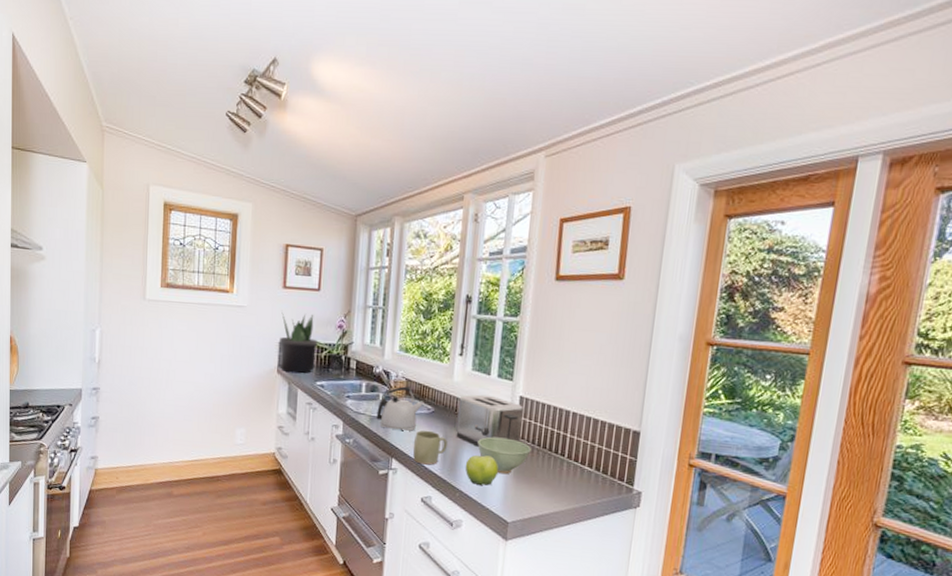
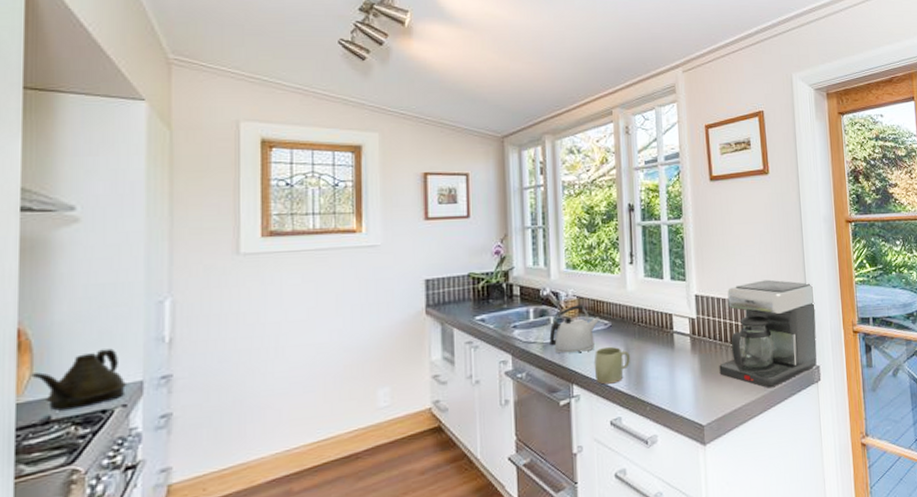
teapot: none [18,360,73,402] -> present [31,348,128,411]
planter: present [278,313,318,374] -> none [424,244,472,312]
toaster: present [456,394,525,447] -> none [636,299,702,354]
fruit: present [465,452,498,486] -> none [651,359,685,394]
bowl: present [477,436,531,475] -> none [661,338,714,377]
coffee maker: none [532,393,651,503] -> present [719,279,818,389]

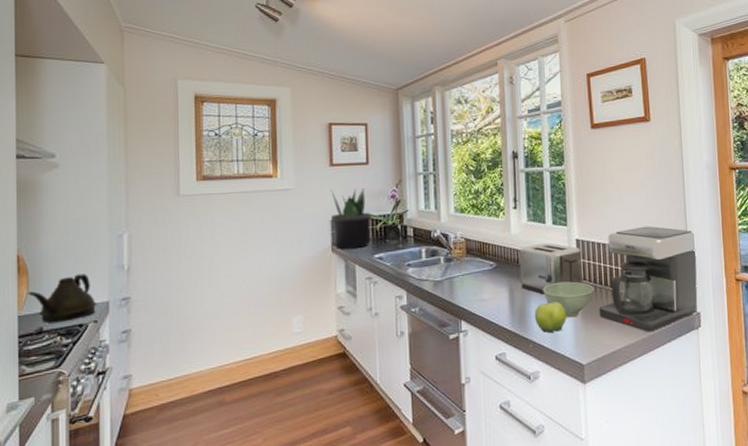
planter: none [424,244,472,312] -> present [330,189,371,250]
kettle: present [549,304,601,354] -> none [440,246,487,291]
mug: present [594,346,630,385] -> none [480,286,514,322]
toaster: none [636,299,702,354] -> present [519,243,583,295]
fruit: none [651,359,685,394] -> present [534,300,566,333]
bowl: none [661,338,714,377] -> present [543,281,594,318]

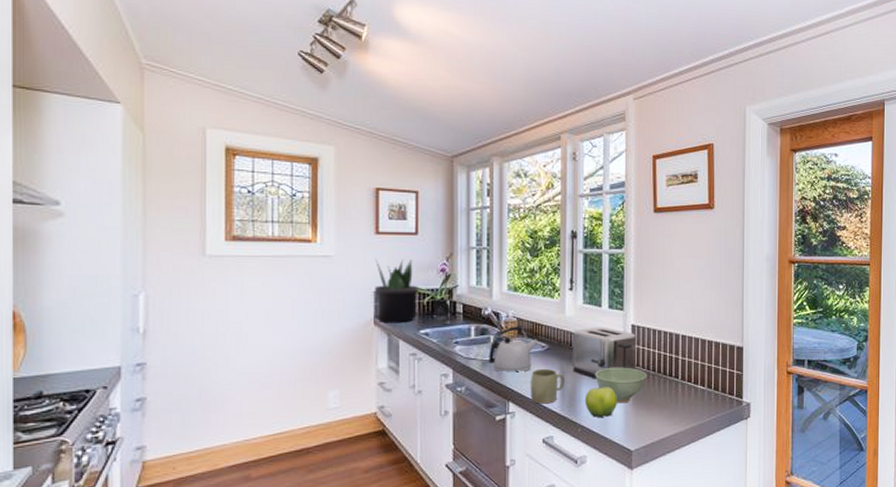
teapot: present [28,273,97,324] -> none [25,335,107,387]
kettle: none [440,246,487,291] -> present [489,326,539,372]
mug: none [480,286,514,322] -> present [530,368,565,404]
coffee maker: present [599,226,698,332] -> none [651,315,751,421]

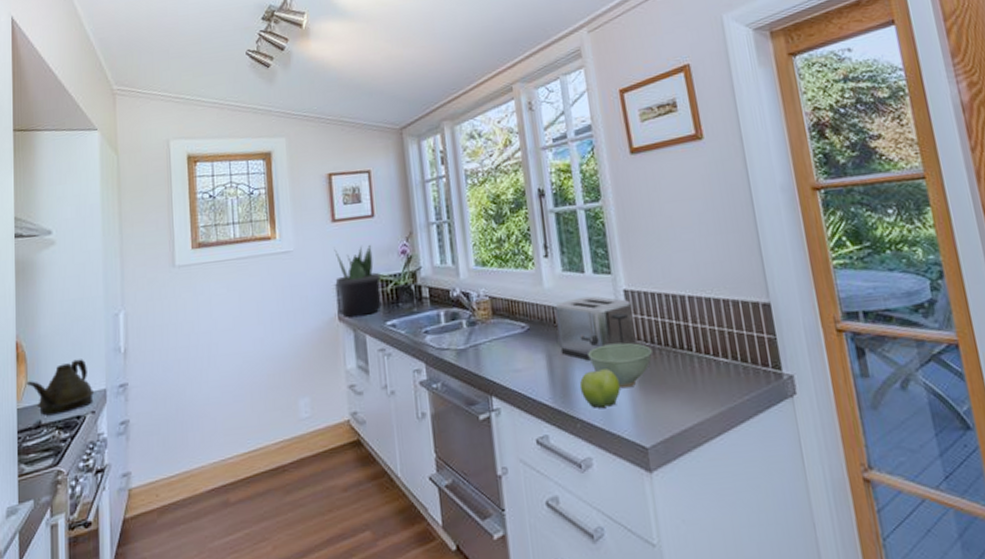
teapot: none [25,335,107,387] -> present [26,359,95,416]
kettle: present [489,326,539,372] -> none [462,305,518,362]
mug: present [530,368,565,404] -> none [512,352,554,397]

